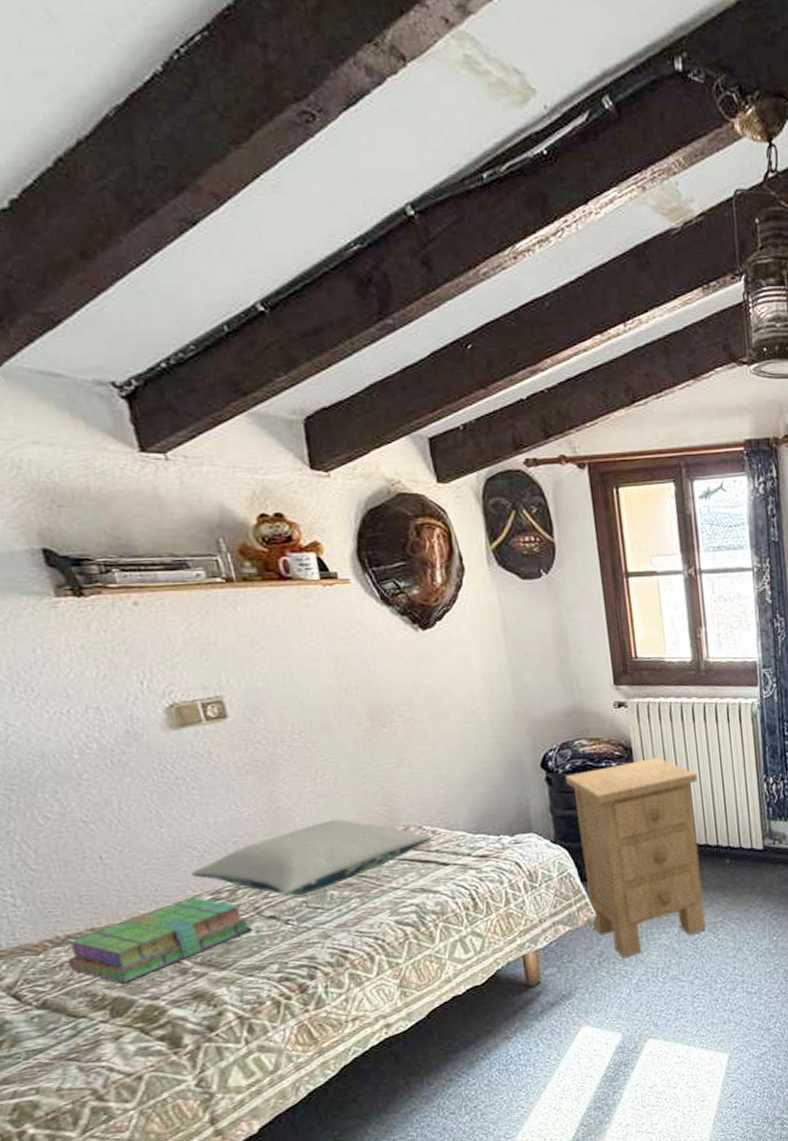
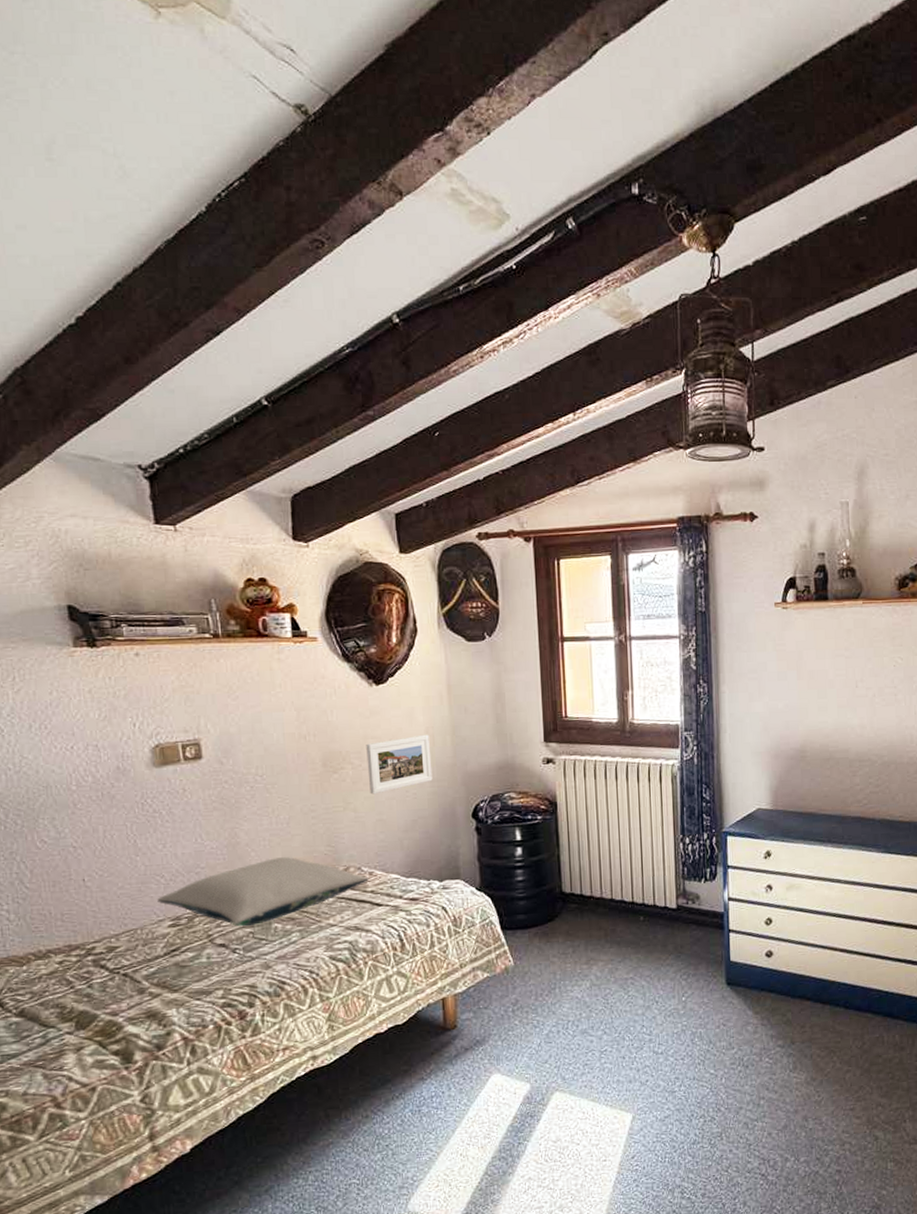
stack of books: present [68,897,252,983] -> none [47,922,204,998]
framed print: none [416,681,495,749] -> present [366,734,433,795]
nightstand: present [564,757,706,958] -> none [493,813,617,1008]

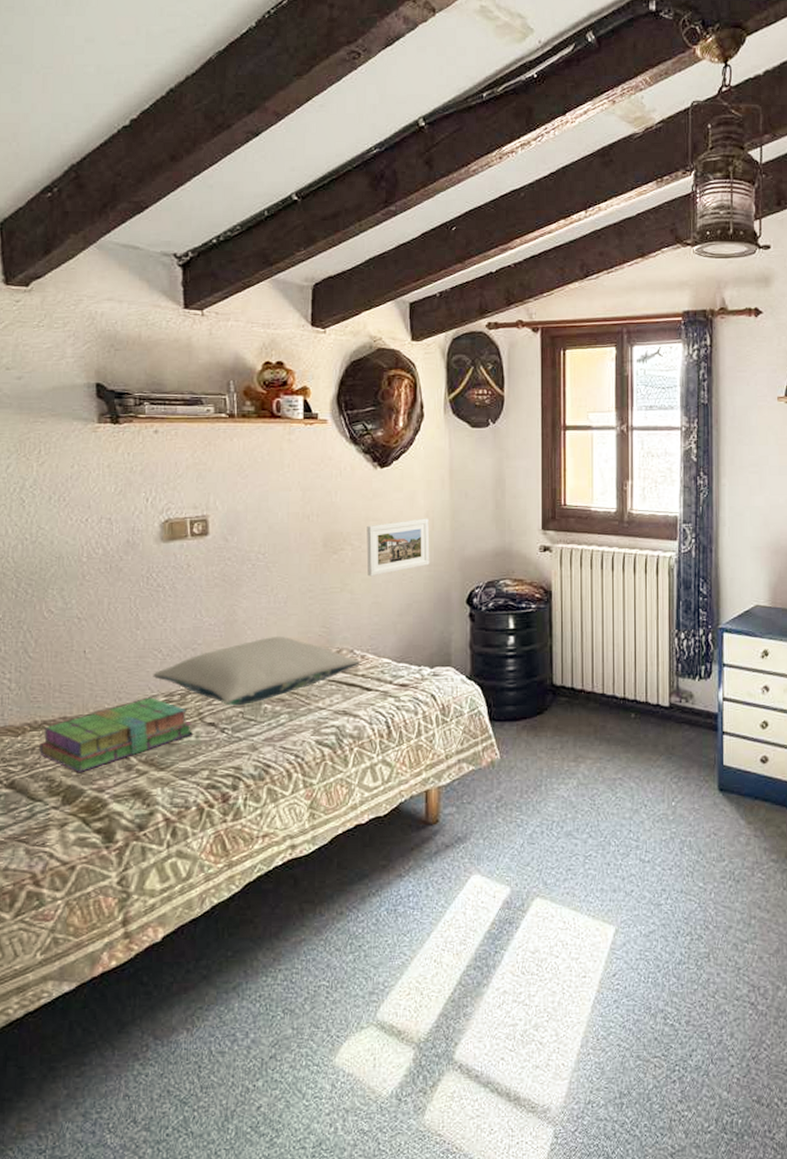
stack of books: none [47,922,204,998] -> present [40,697,193,772]

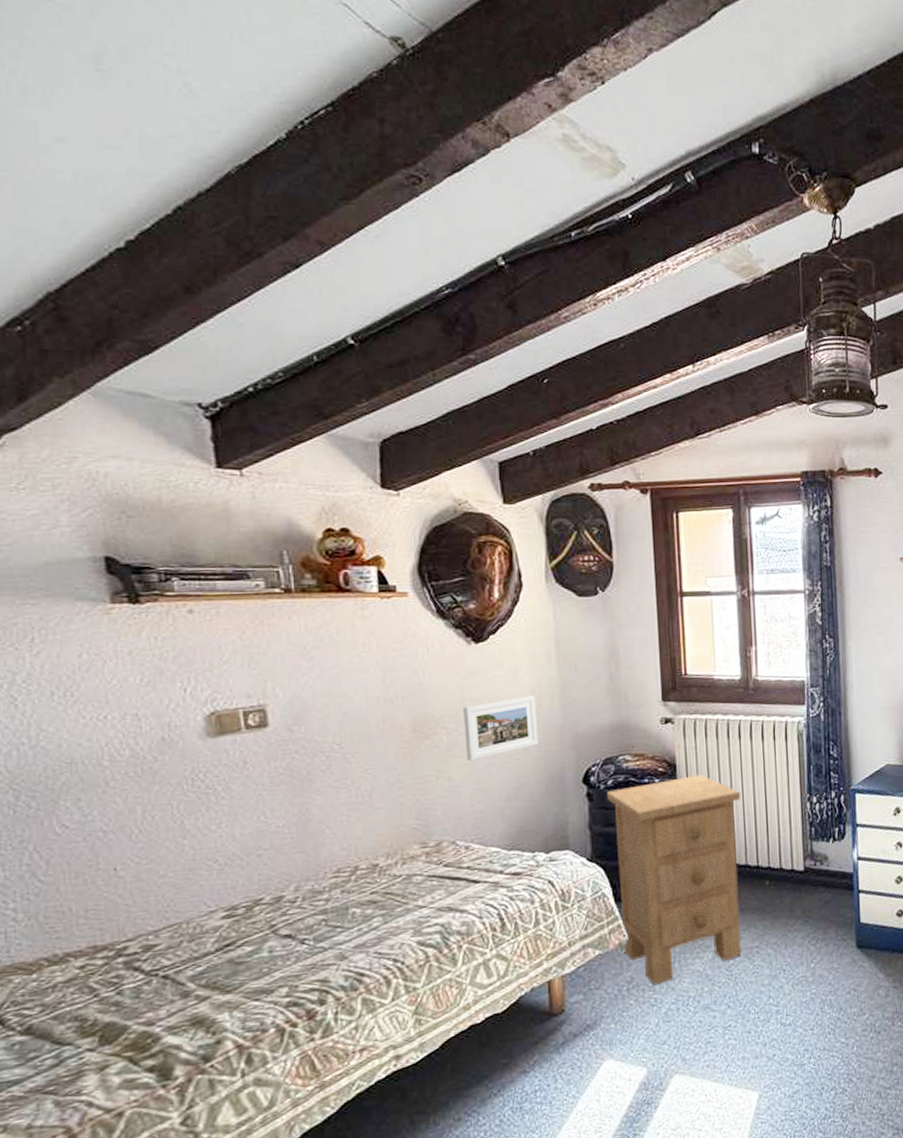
stack of books: present [40,697,193,772] -> none [63,913,265,1007]
pillow: present [153,637,361,706] -> none [208,833,466,914]
nightstand: none [487,603,611,806] -> present [606,774,742,985]

